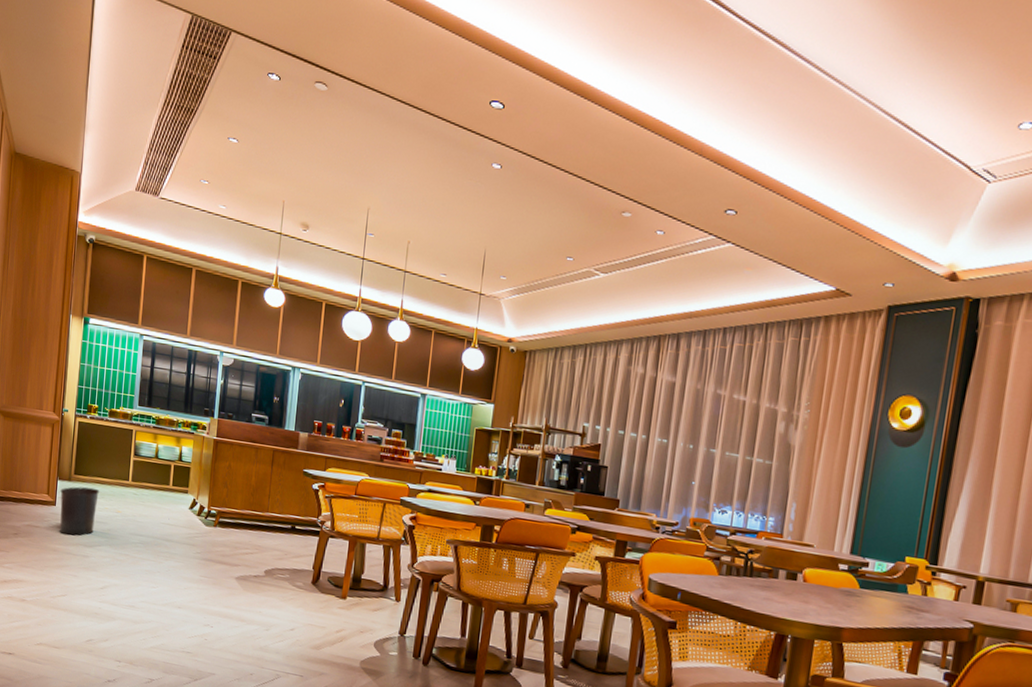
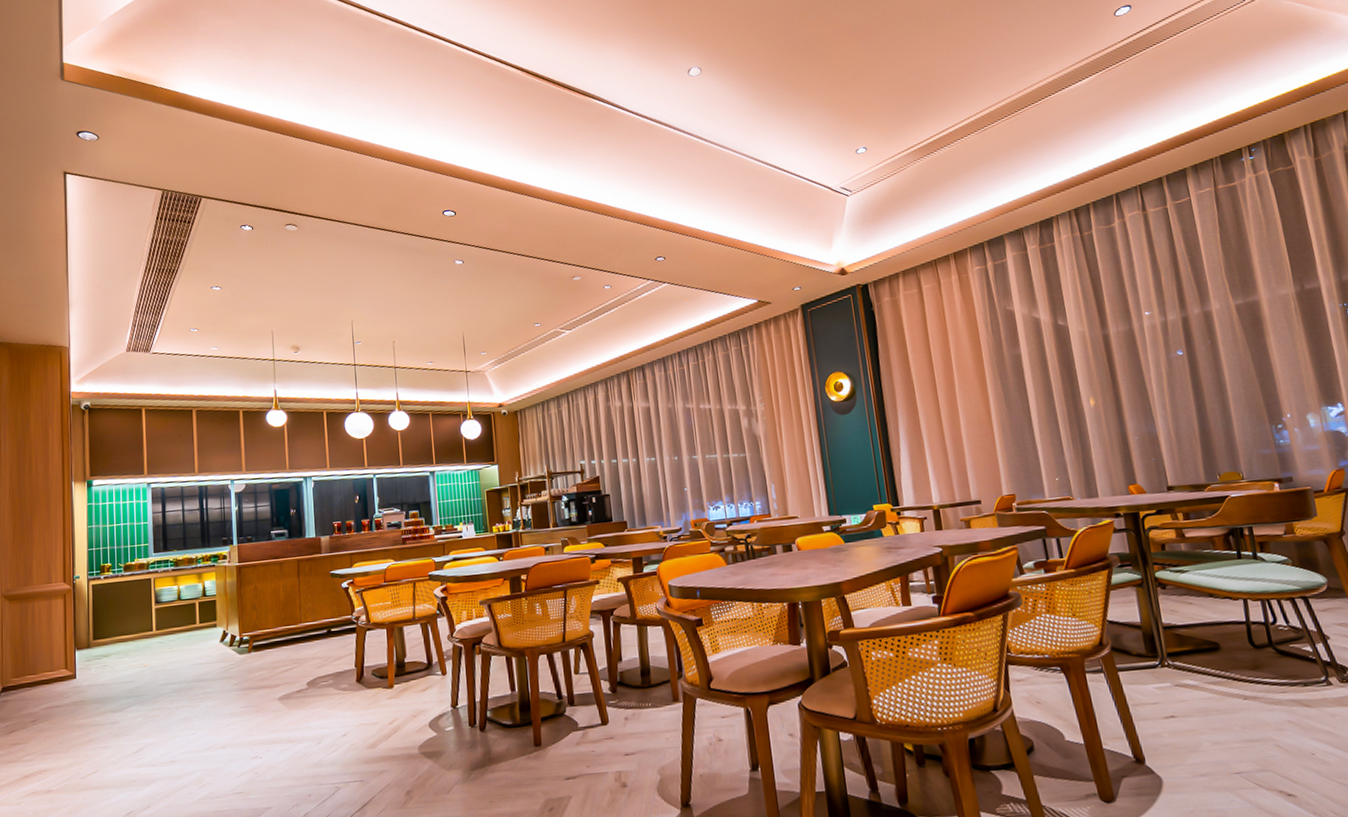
waste bin: present [60,486,100,536] -> none [79,648,123,706]

